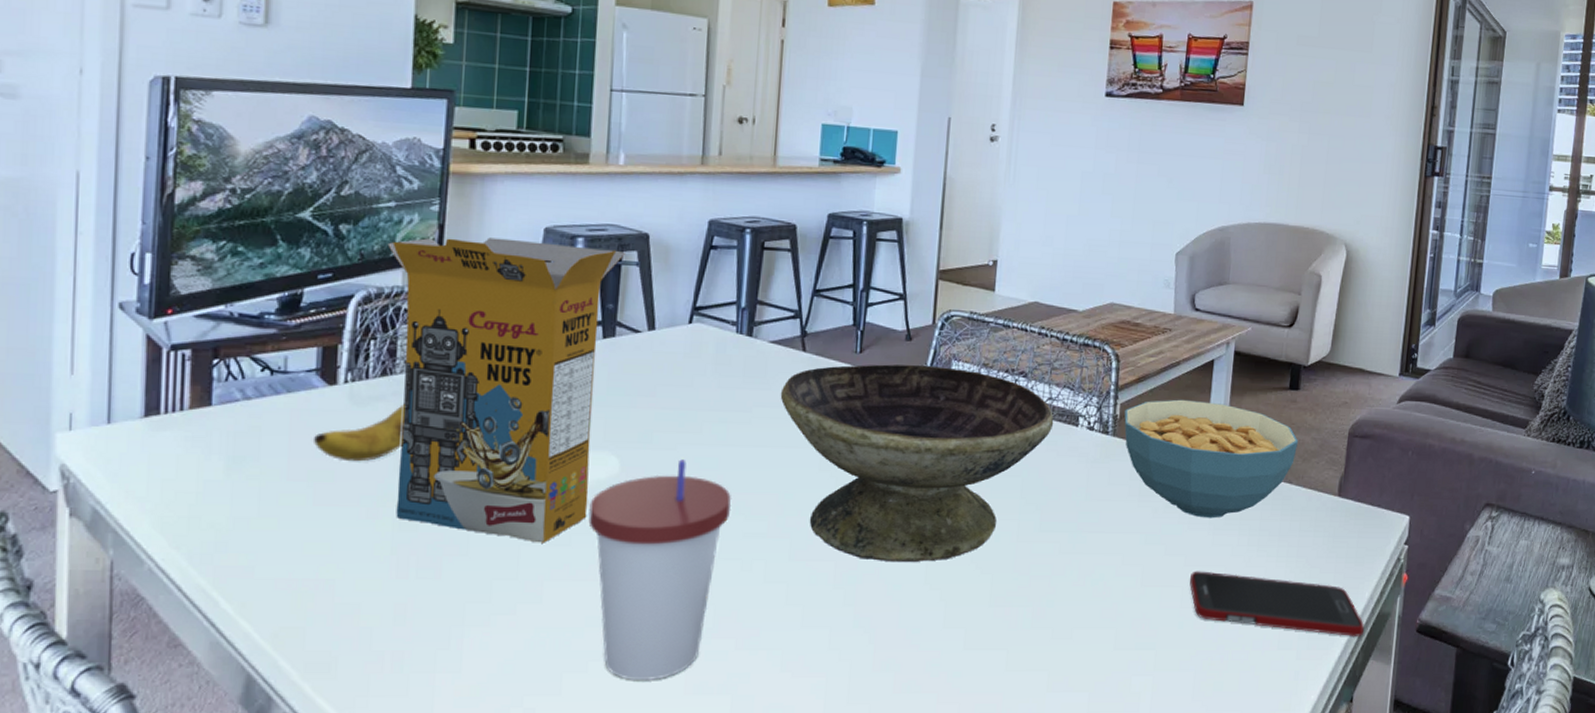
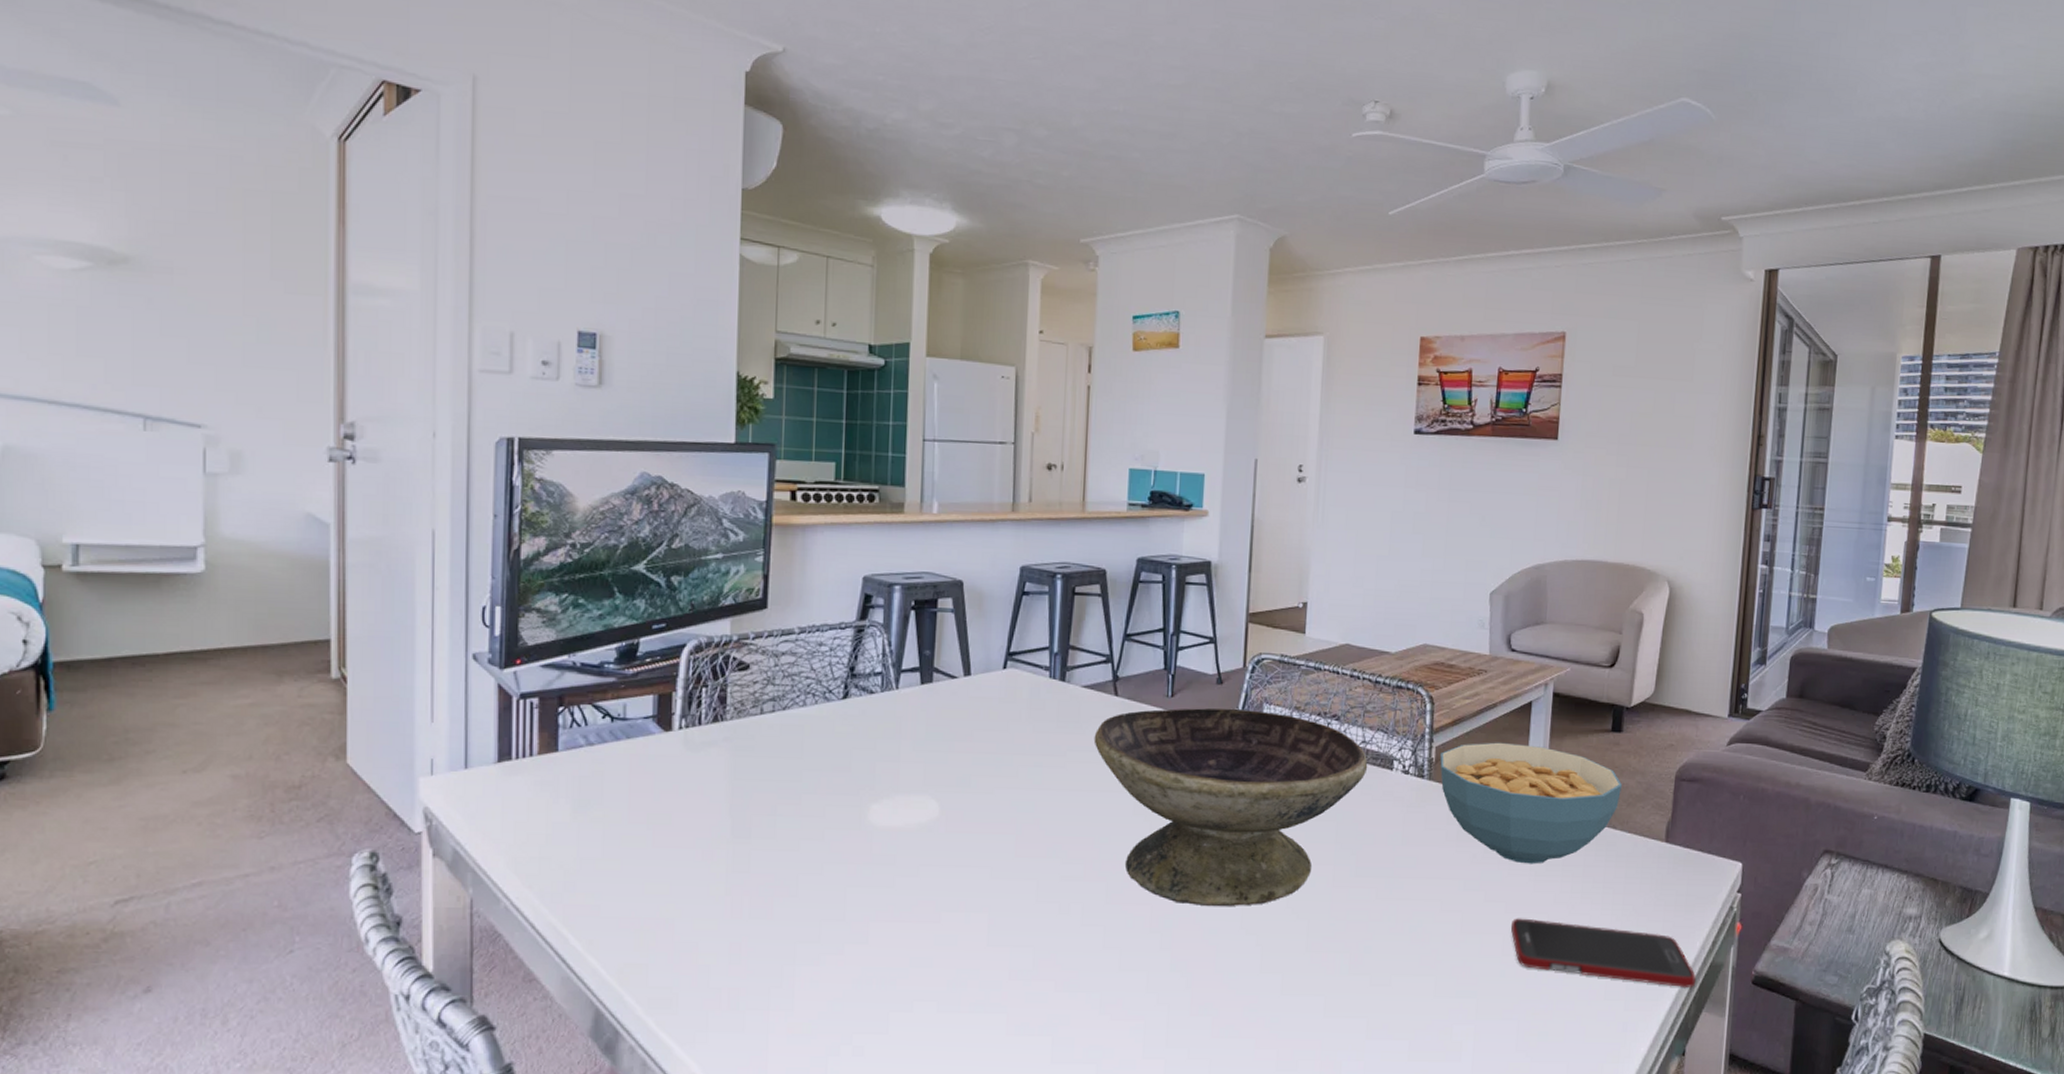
banana: present [314,403,405,462] -> none [652,748,736,805]
cereal box: present [387,237,625,543] -> none [716,587,940,885]
cup: present [588,459,732,680] -> none [911,803,1049,1020]

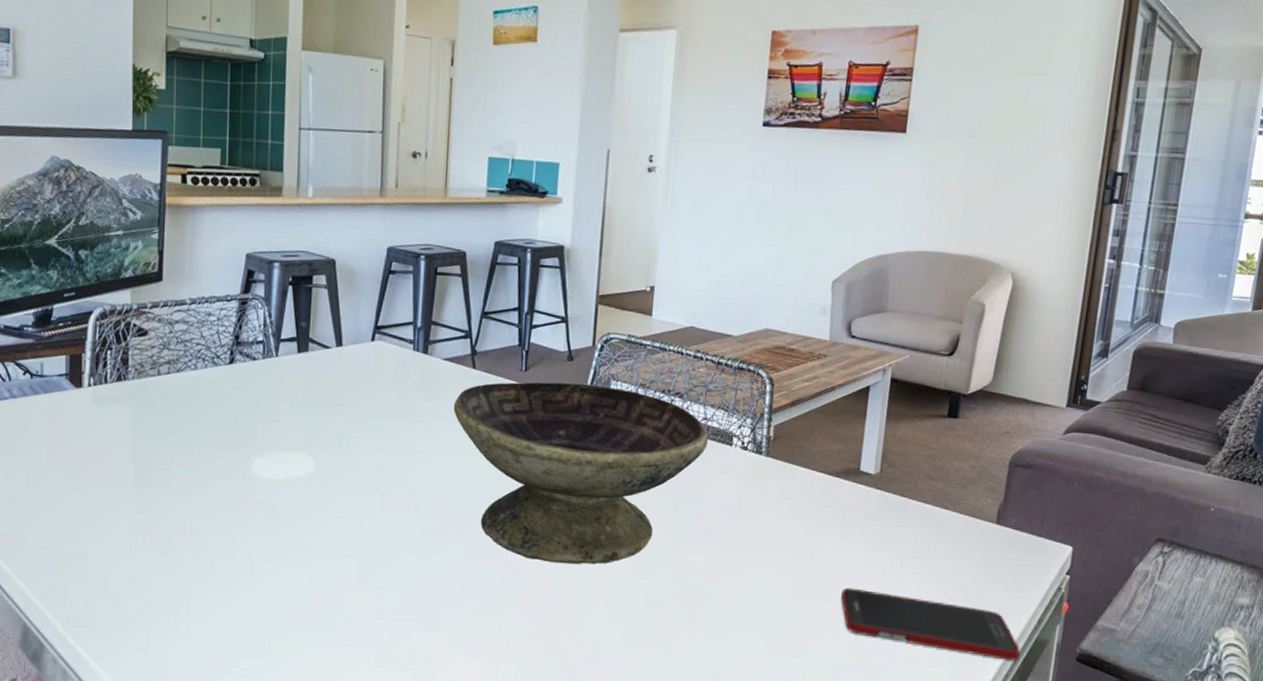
cereal bowl: present [1440,742,1622,864] -> none [778,423,955,539]

